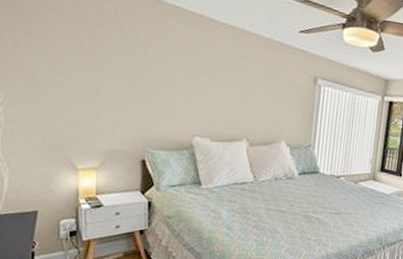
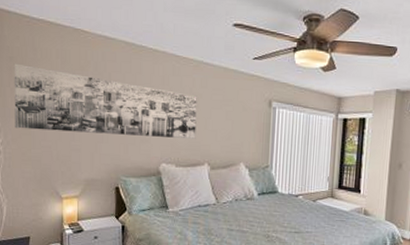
wall art: none [17,11,237,113] -> present [14,63,197,139]

